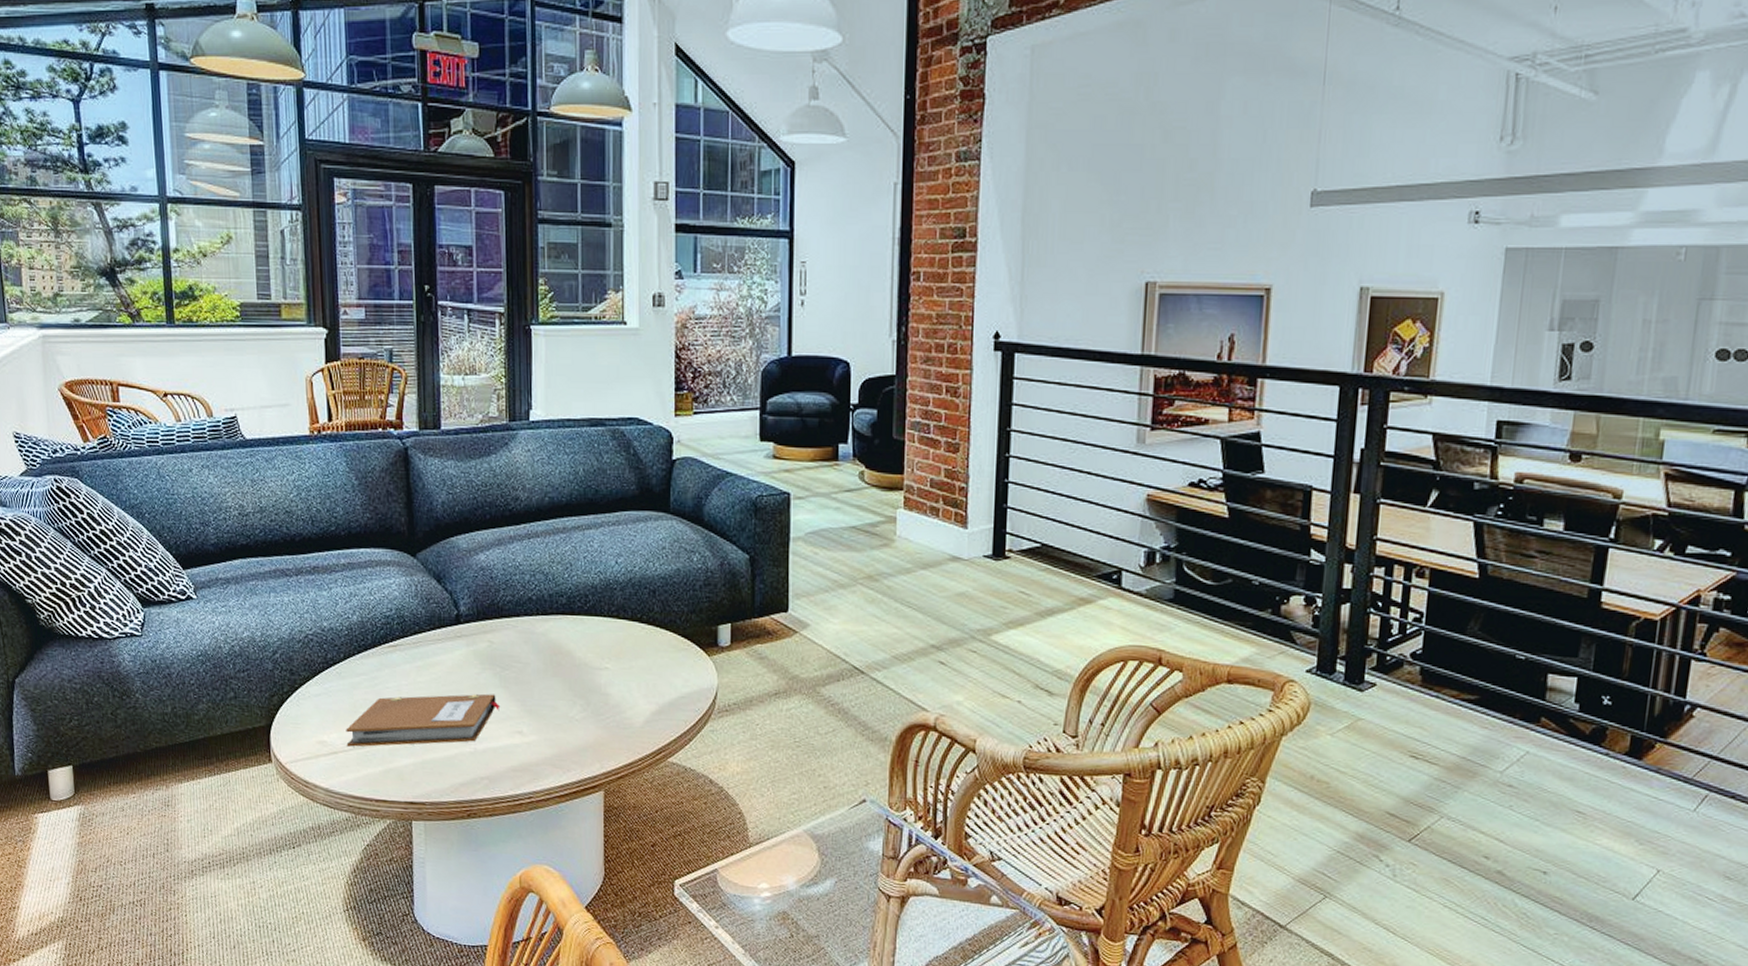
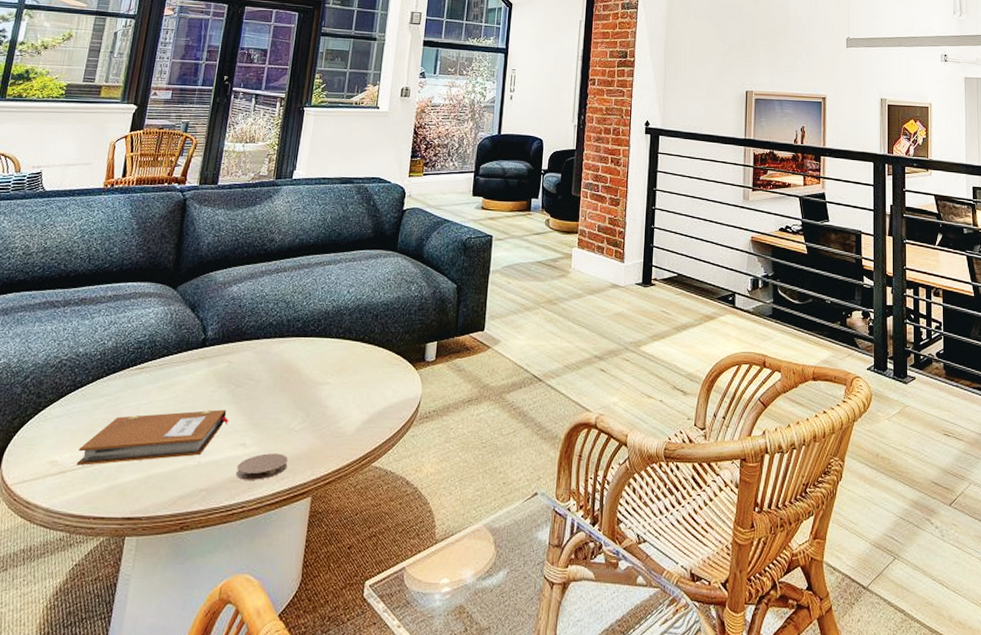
coaster: none [518,743,573,771] -> present [236,453,289,480]

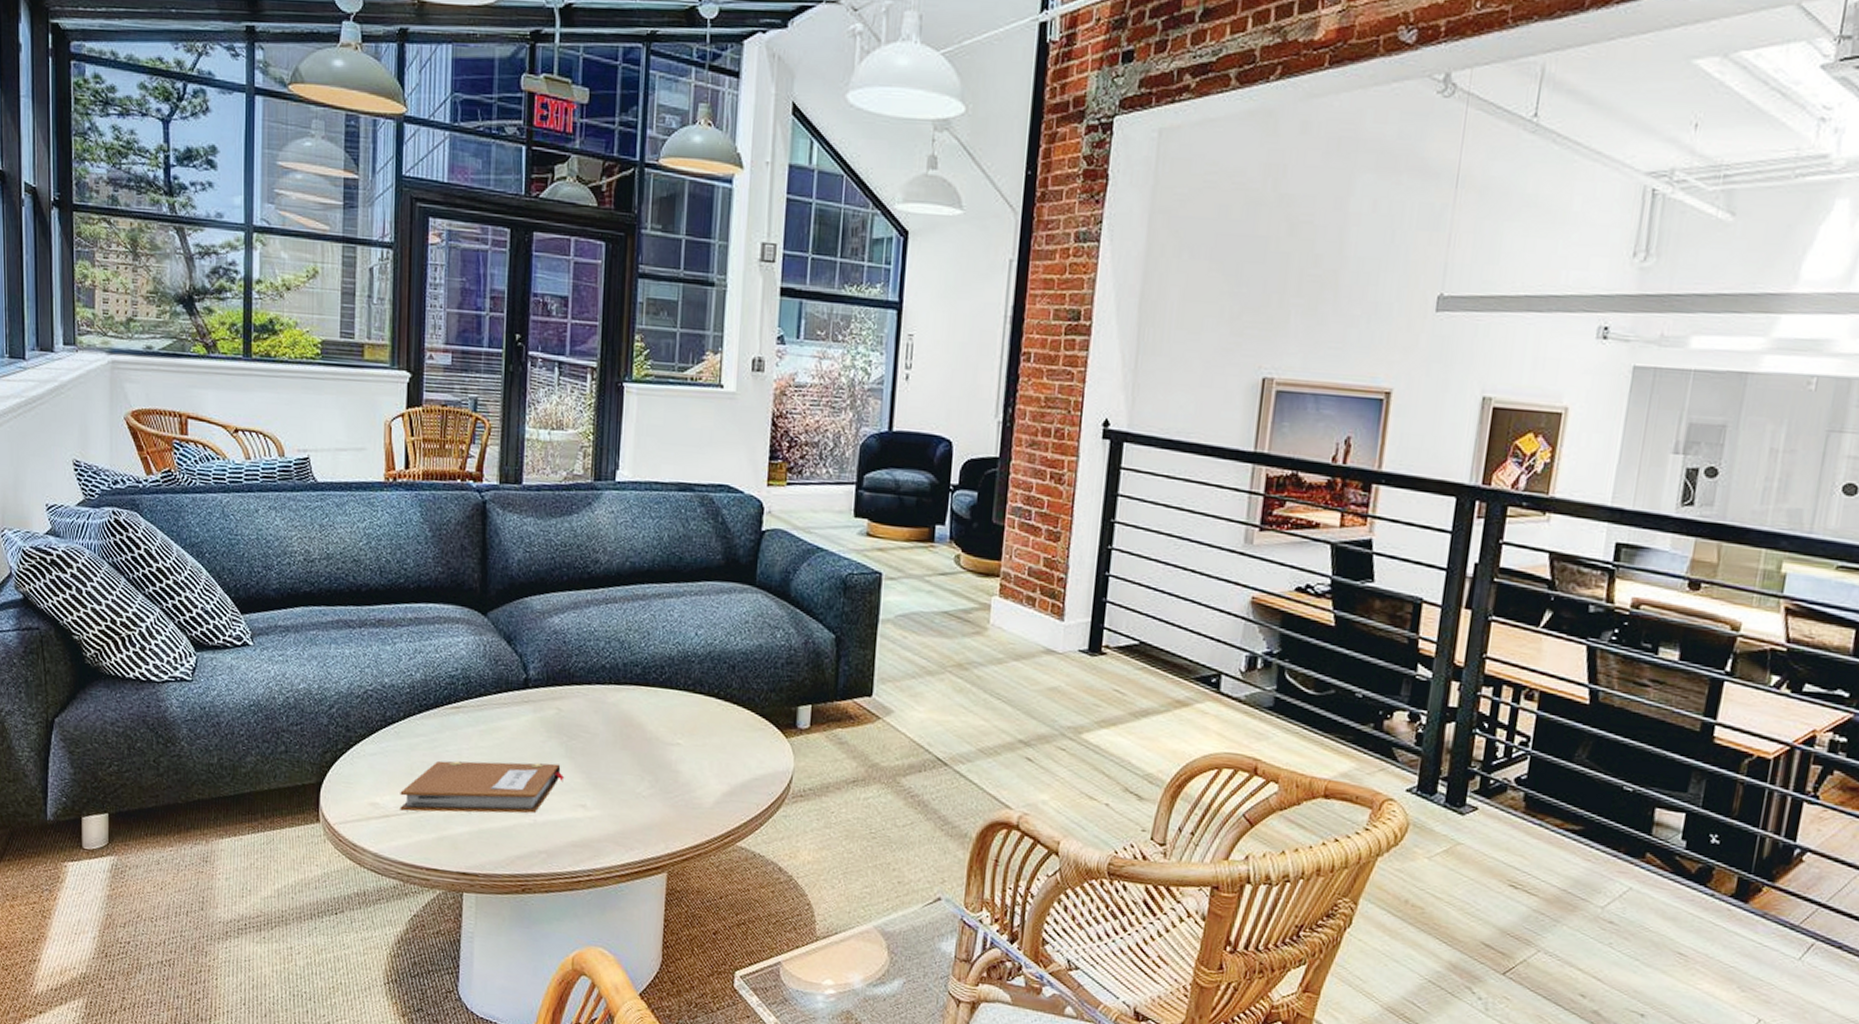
coaster: present [236,453,289,480] -> none [579,818,637,848]

